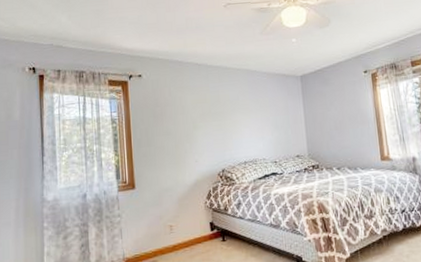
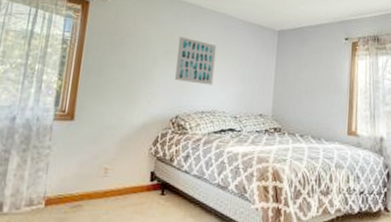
wall art: none [212,97,250,139] -> present [174,36,217,85]

